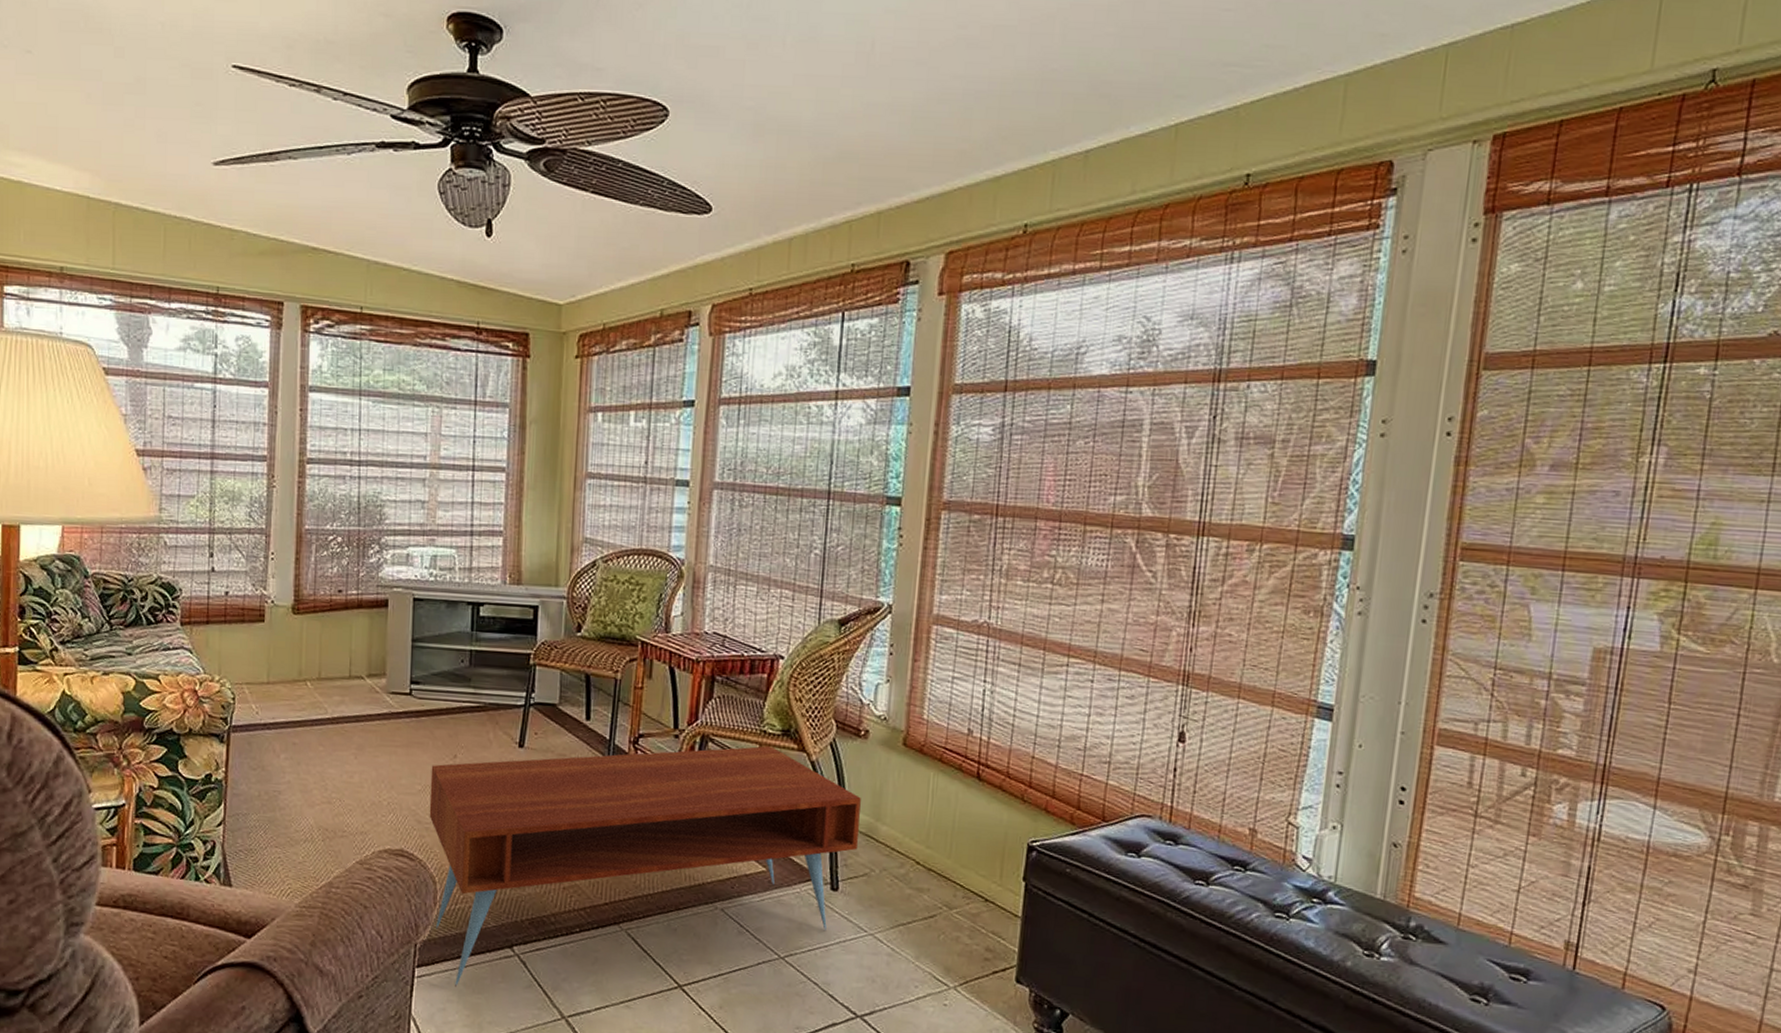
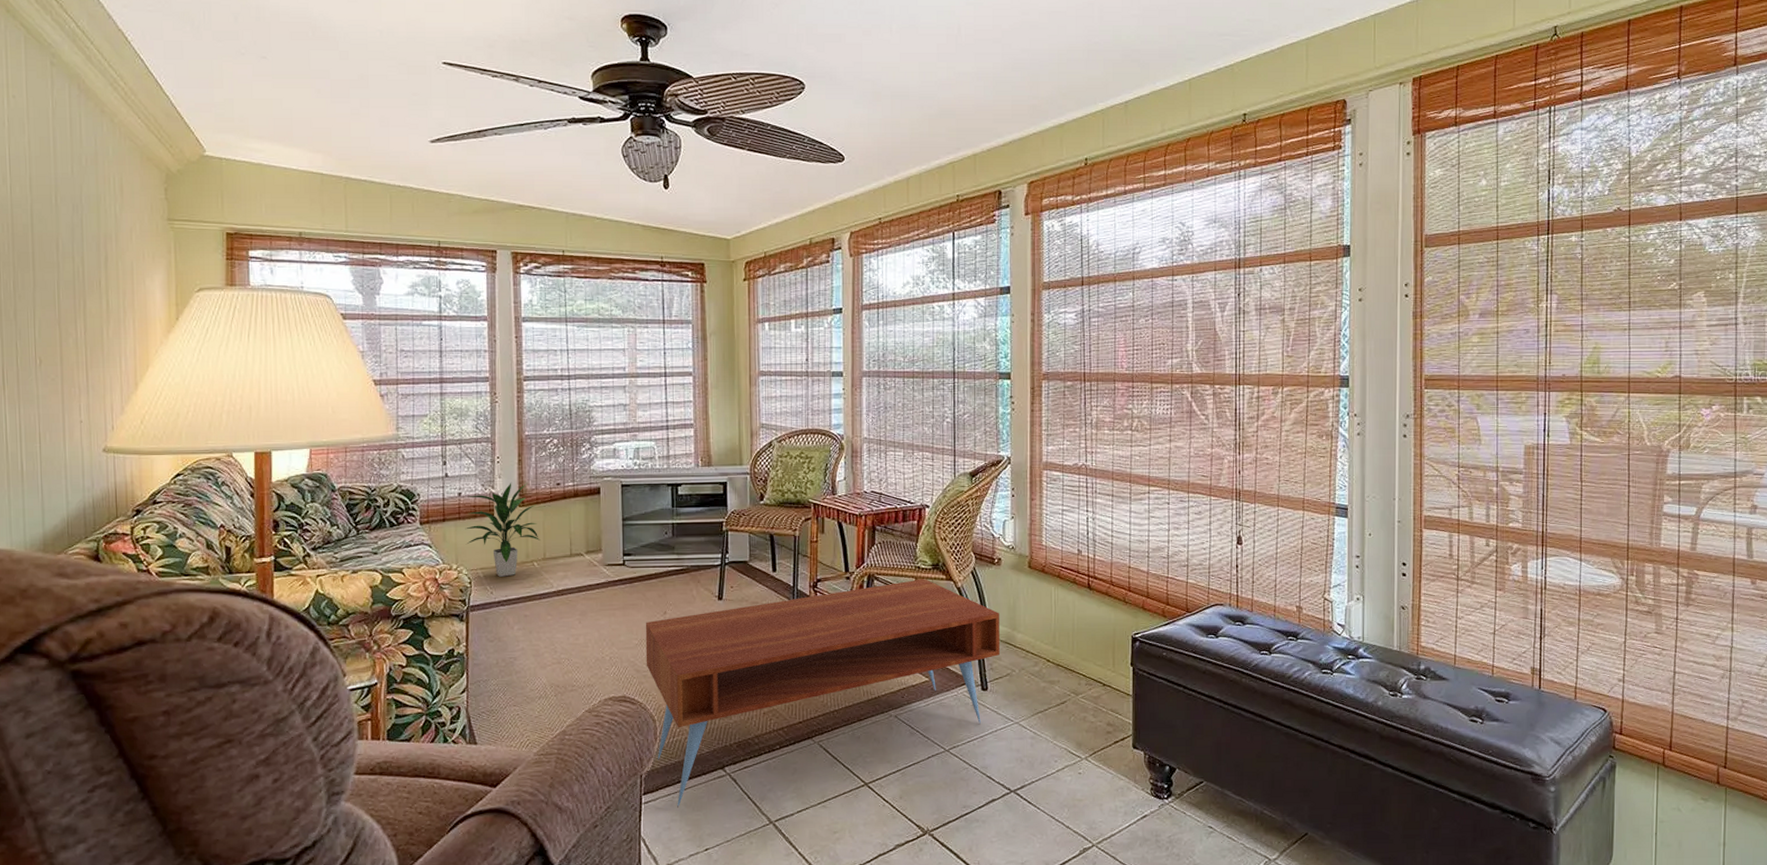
indoor plant: none [231,584,316,696] -> present [465,482,541,577]

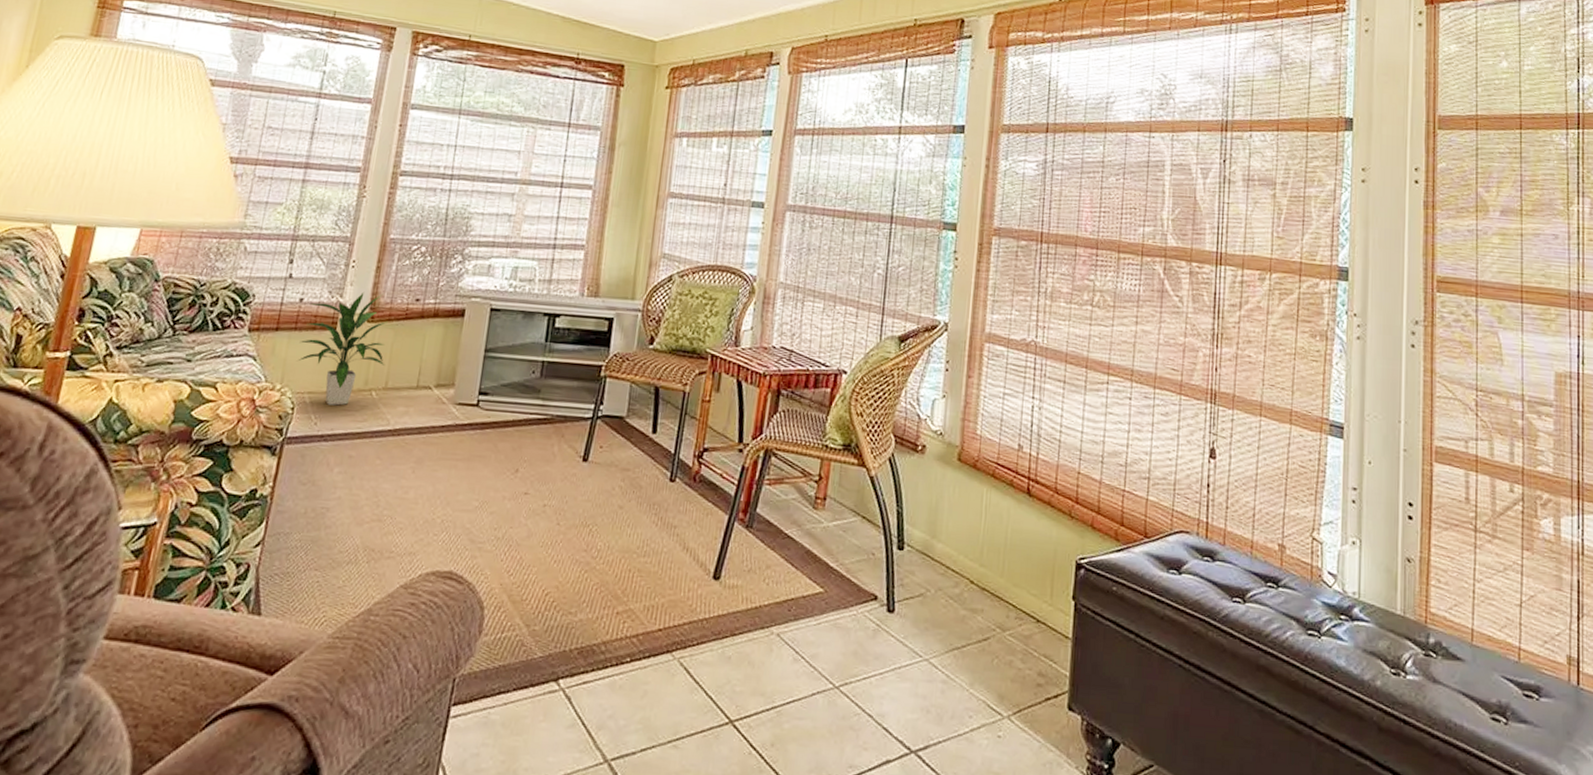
coffee table: present [645,579,1000,809] -> none [478,460,918,729]

